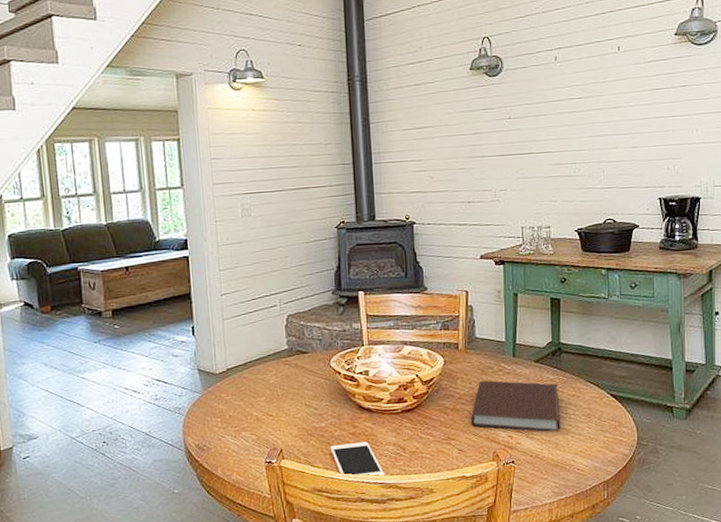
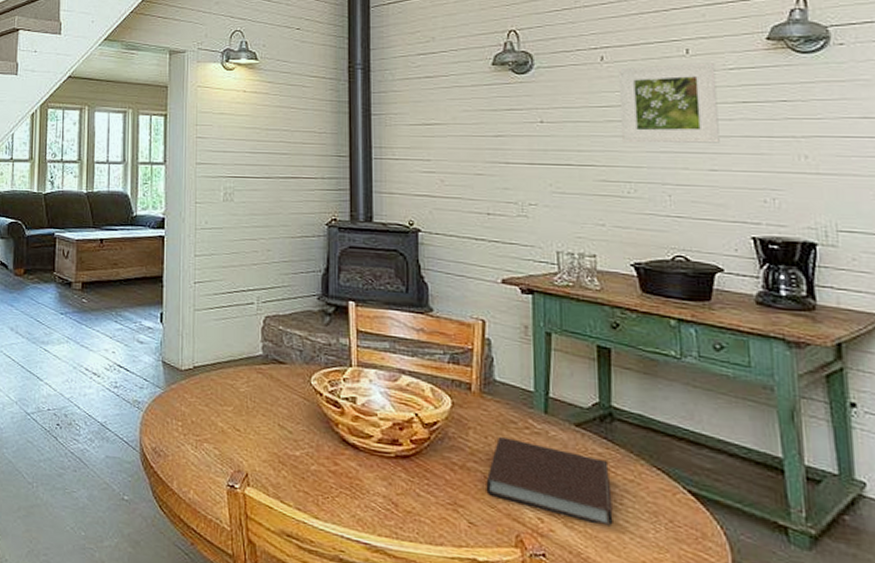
cell phone: present [330,441,386,476] -> none [304,481,372,534]
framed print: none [567,57,639,131] -> present [618,63,720,144]

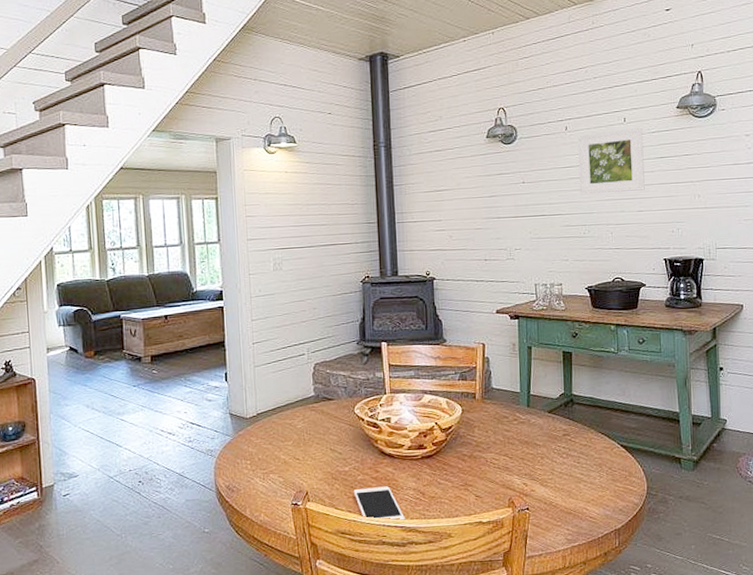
cell phone: none [304,481,372,534] -> present [353,486,406,519]
notebook: present [486,437,613,526] -> none [487,429,573,481]

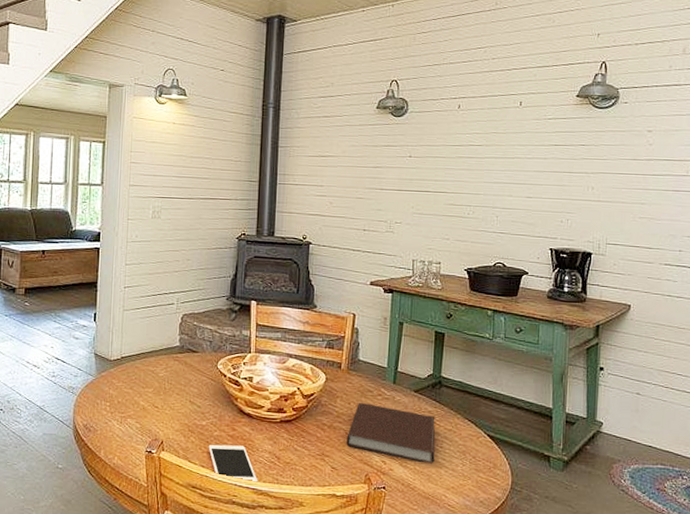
notebook: none [487,429,573,481] -> present [346,403,436,464]
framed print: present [577,128,645,195] -> none [468,113,539,177]

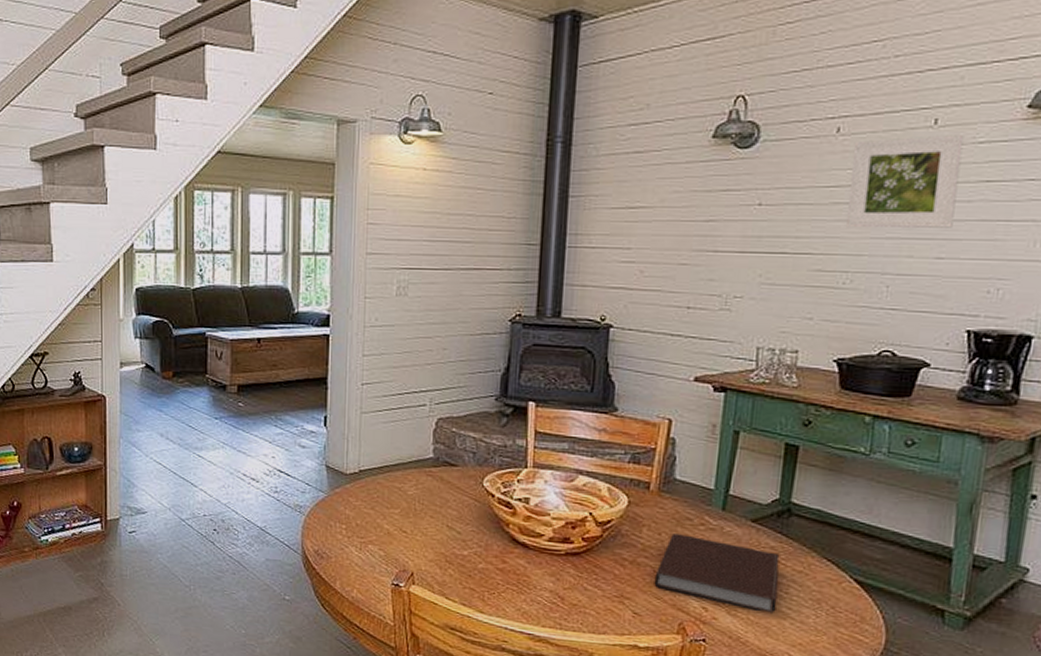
cell phone: present [208,444,258,481] -> none [471,578,536,625]
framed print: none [468,113,539,177] -> present [846,135,964,229]

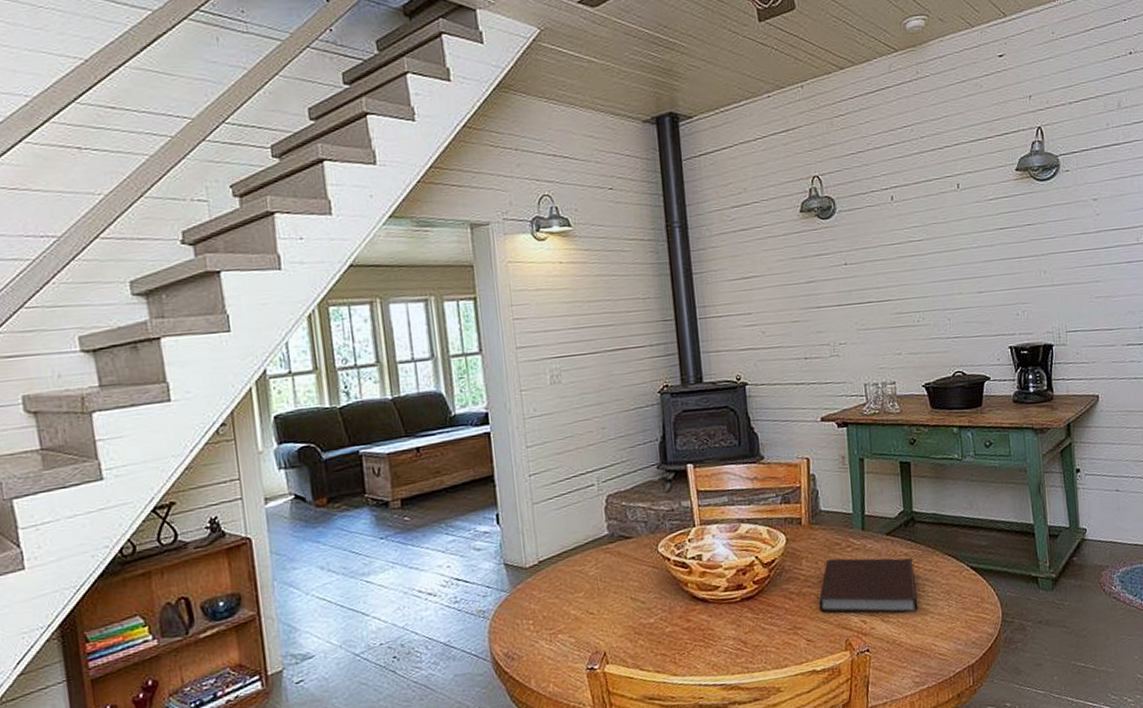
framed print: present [846,135,964,229] -> none [905,195,984,276]

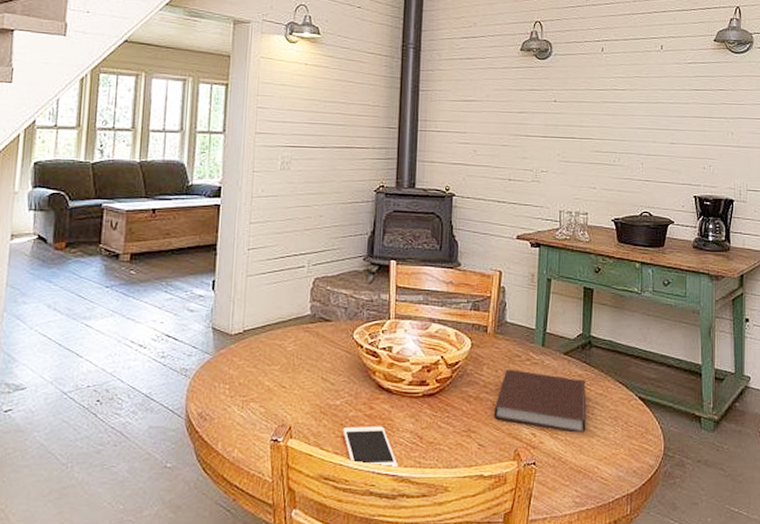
cell phone: none [661,637,726,678] -> present [342,426,399,466]

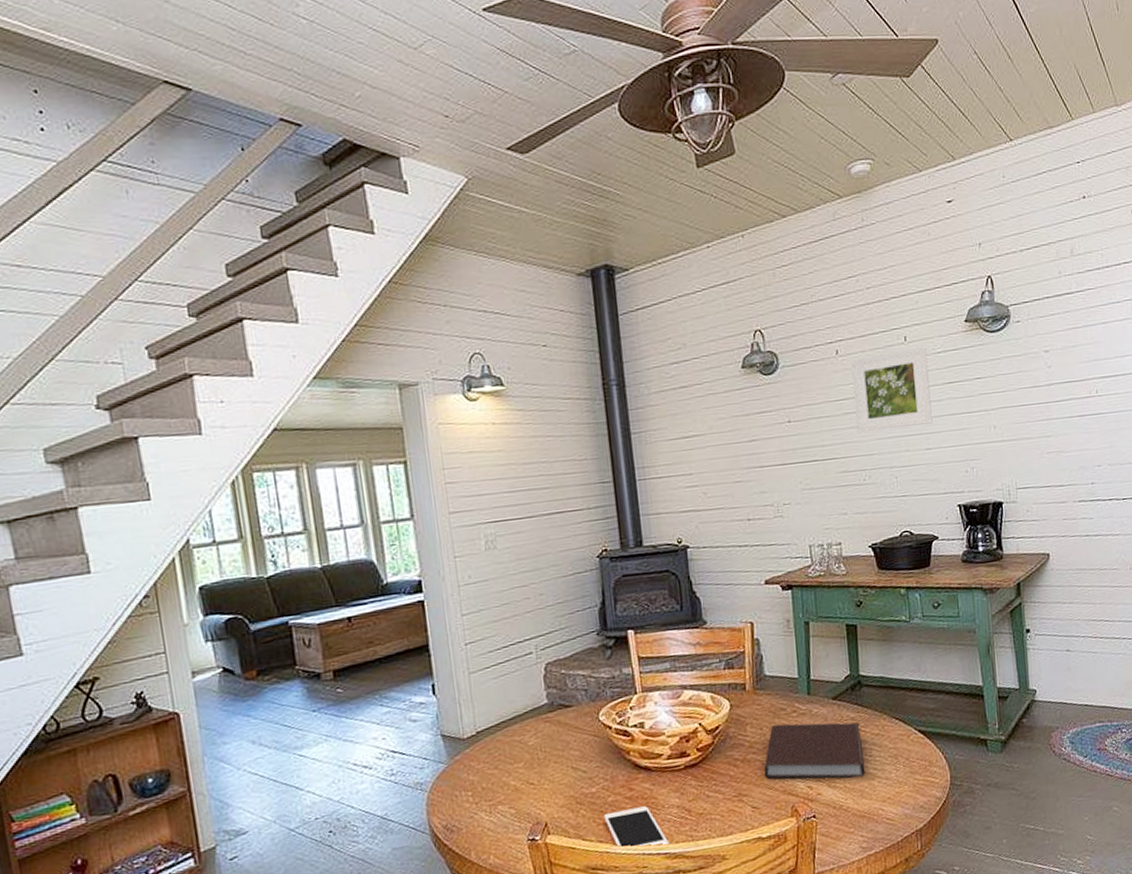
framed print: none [612,56,679,122] -> present [850,348,933,433]

